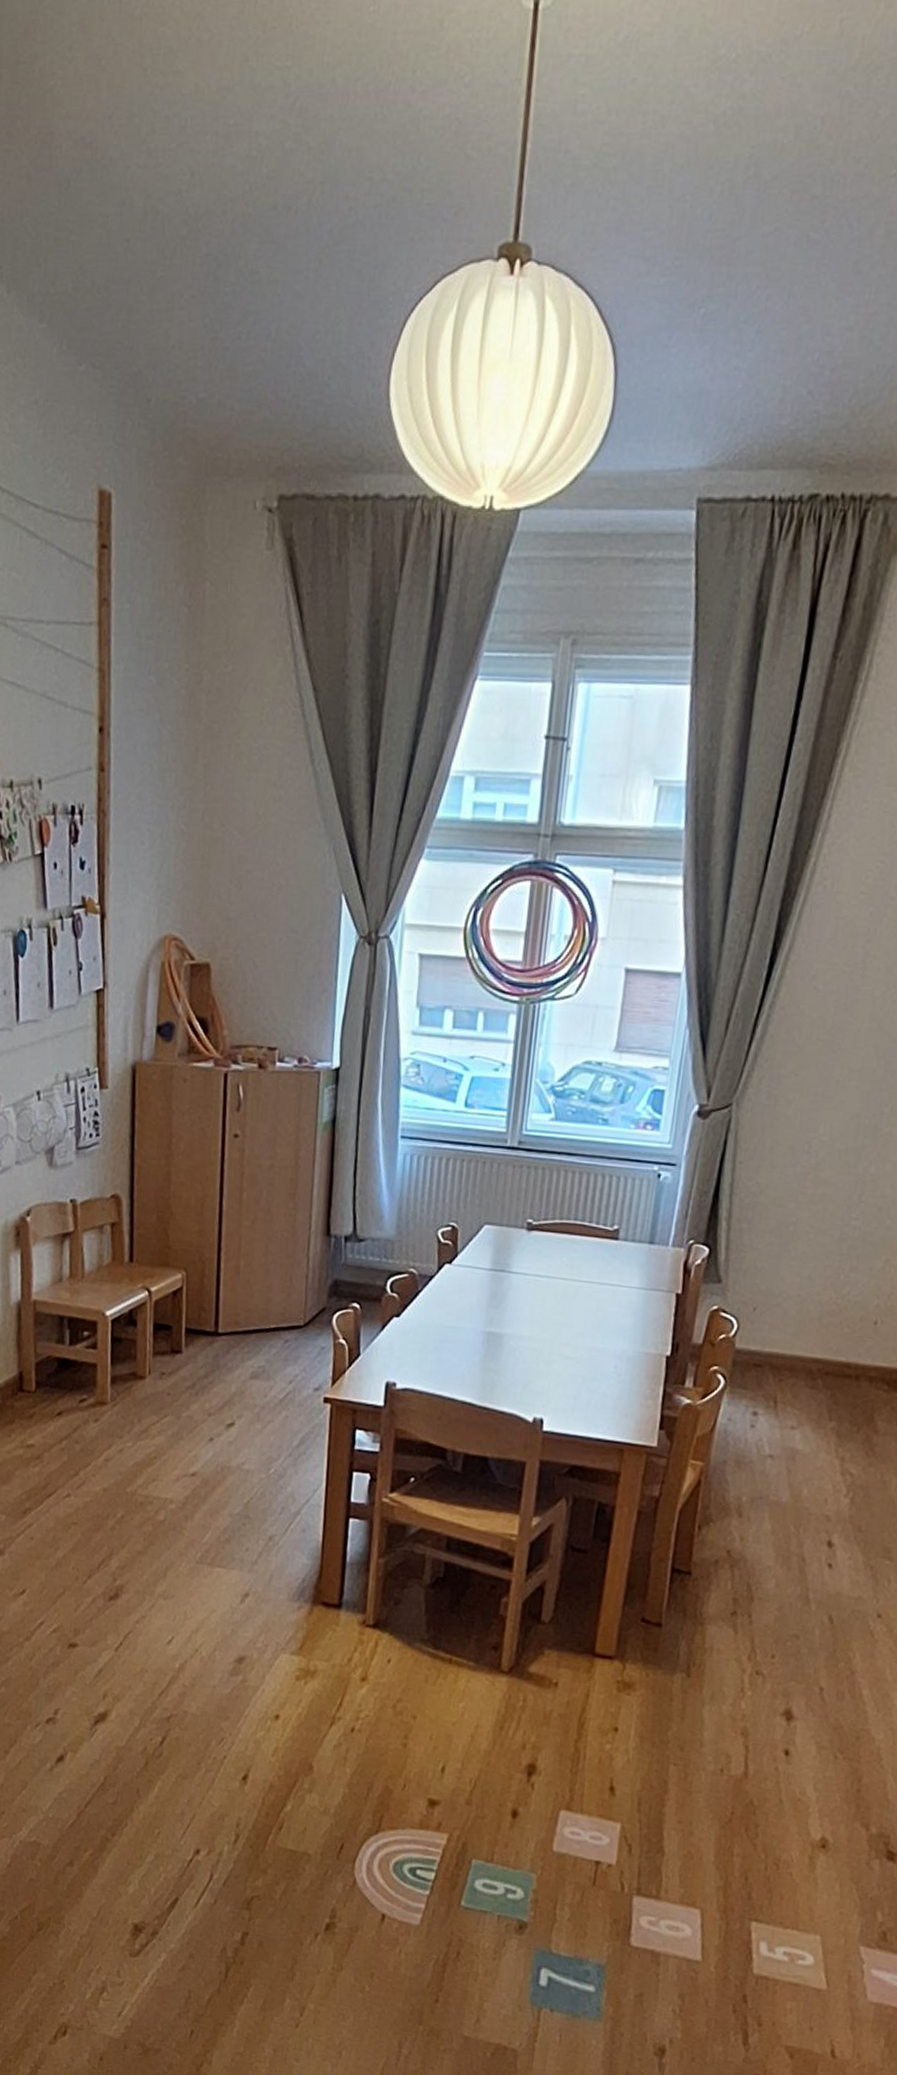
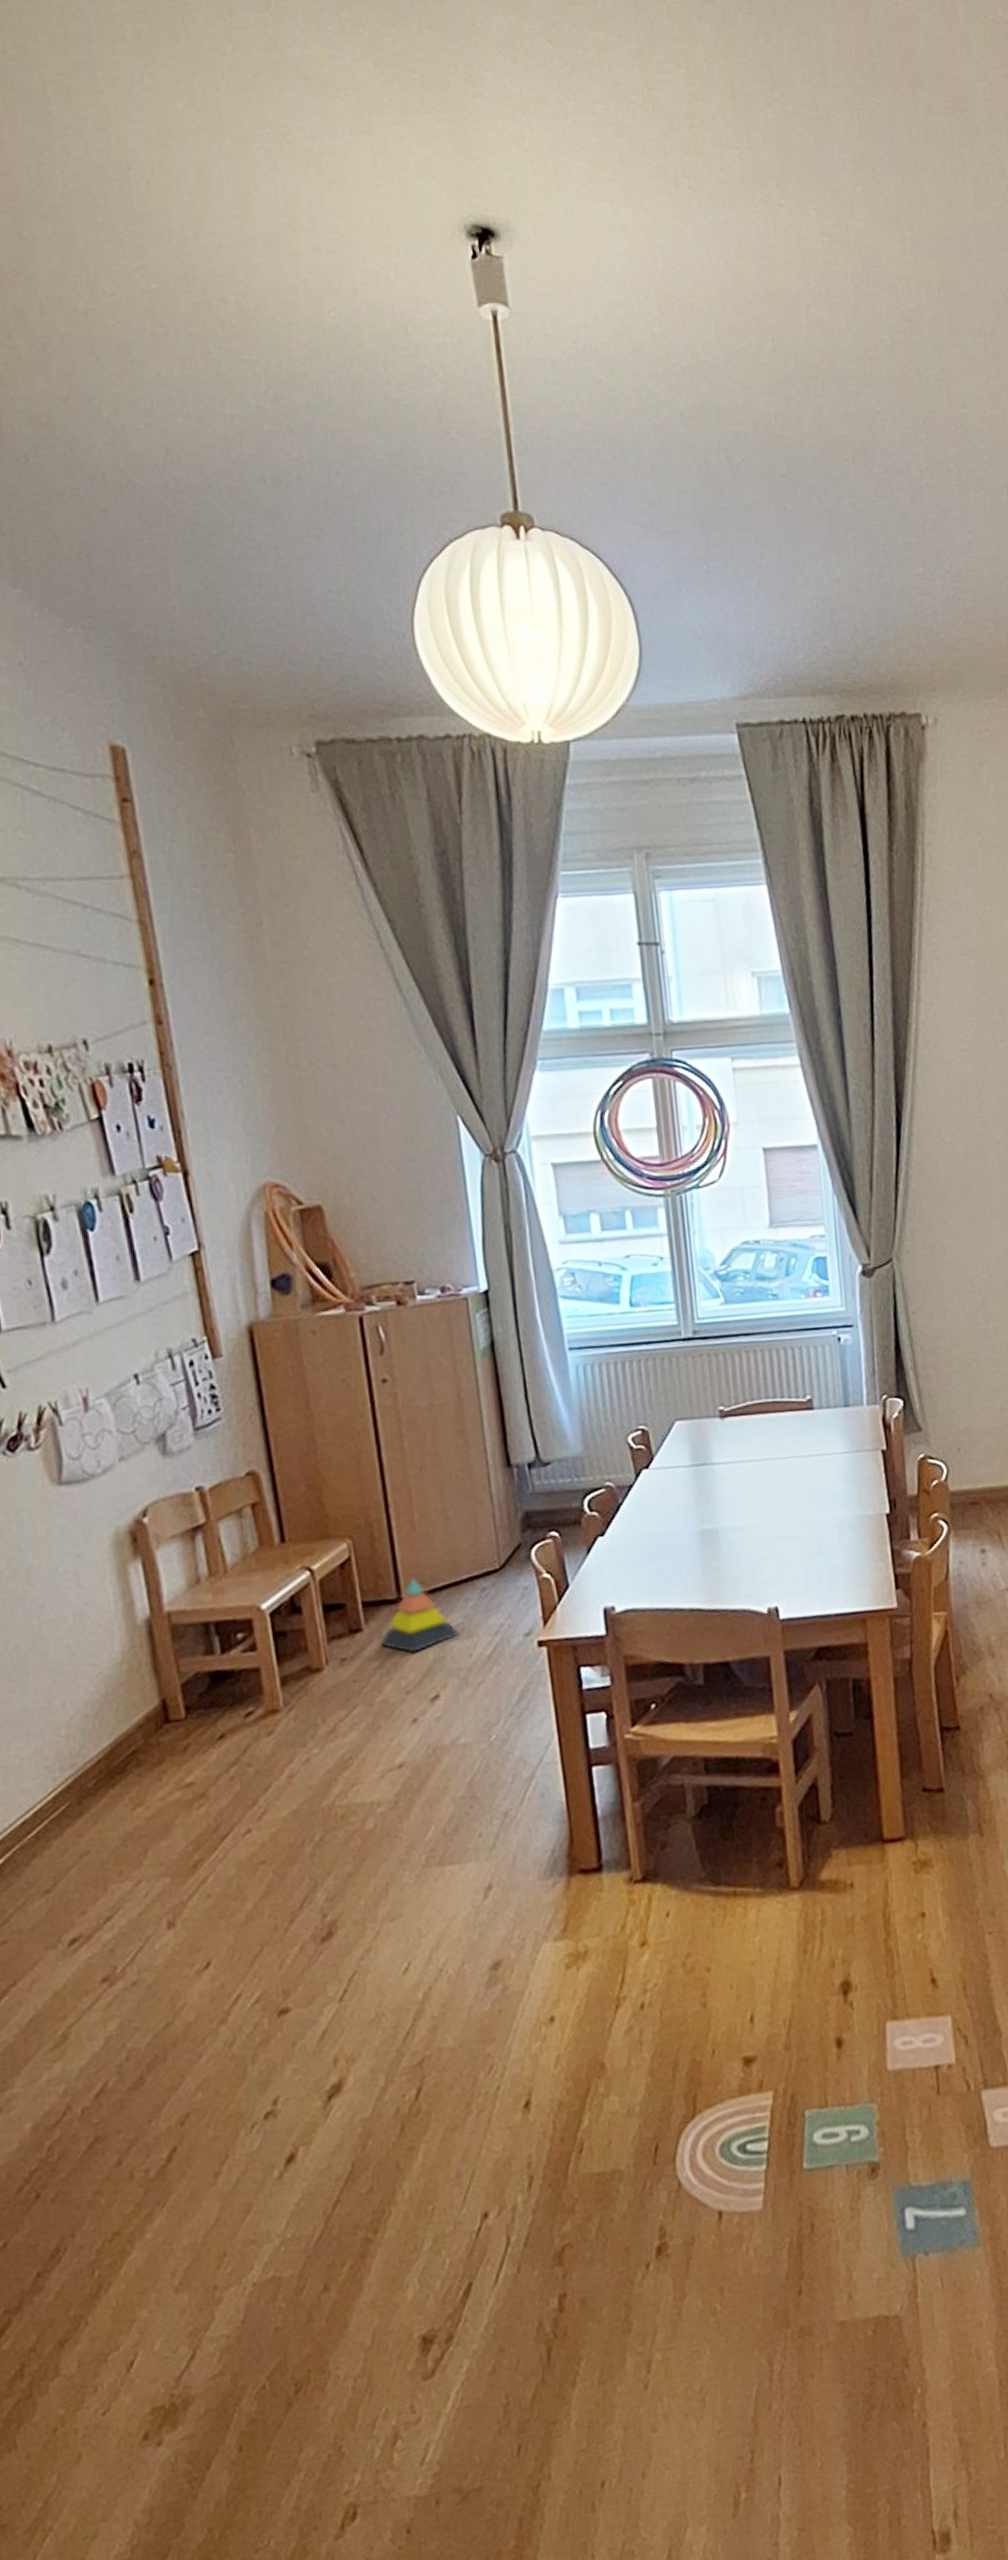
stacking toy: none [194,1317,261,1383] -> present [380,1578,460,1654]

